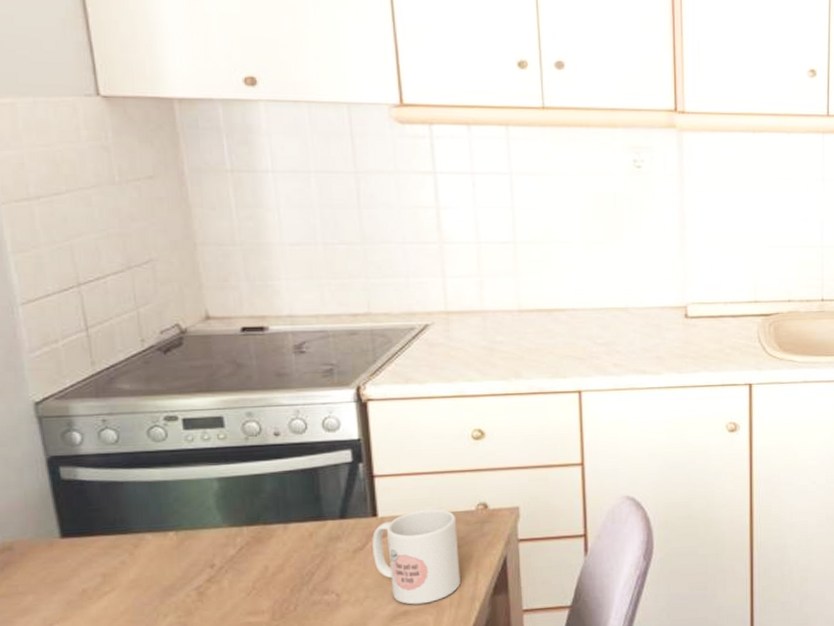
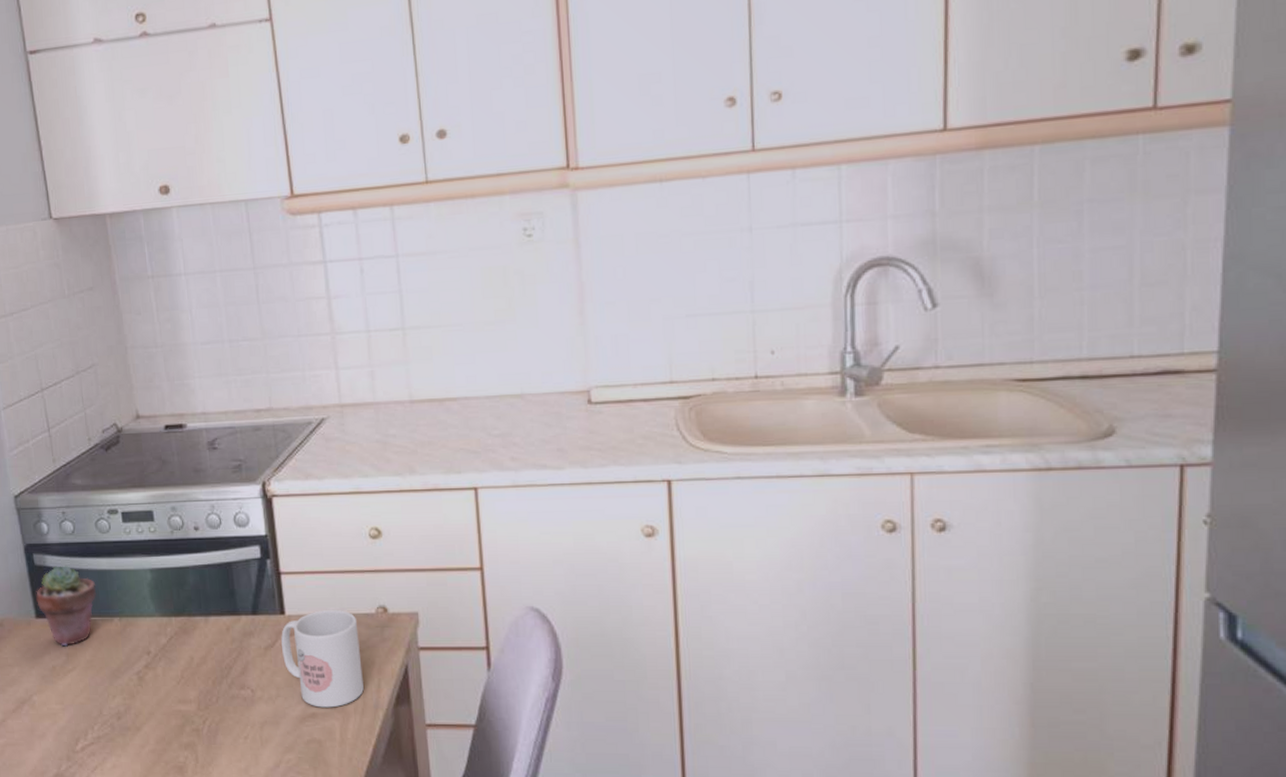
potted succulent: none [62,477,146,567] -> present [36,564,97,647]

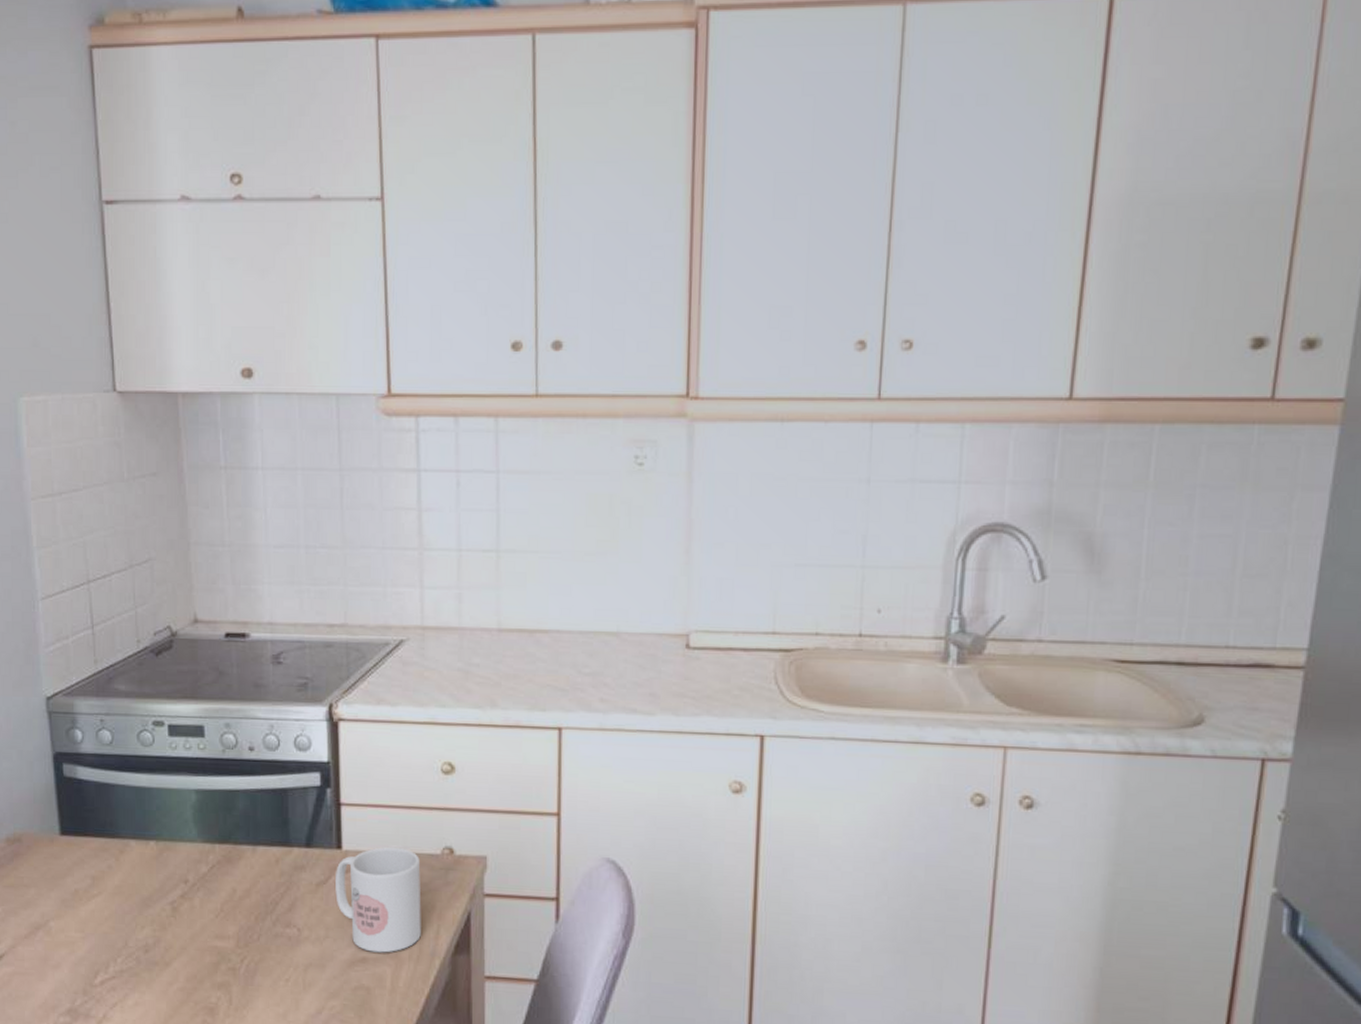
potted succulent: present [36,564,97,647] -> none [62,778,133,869]

